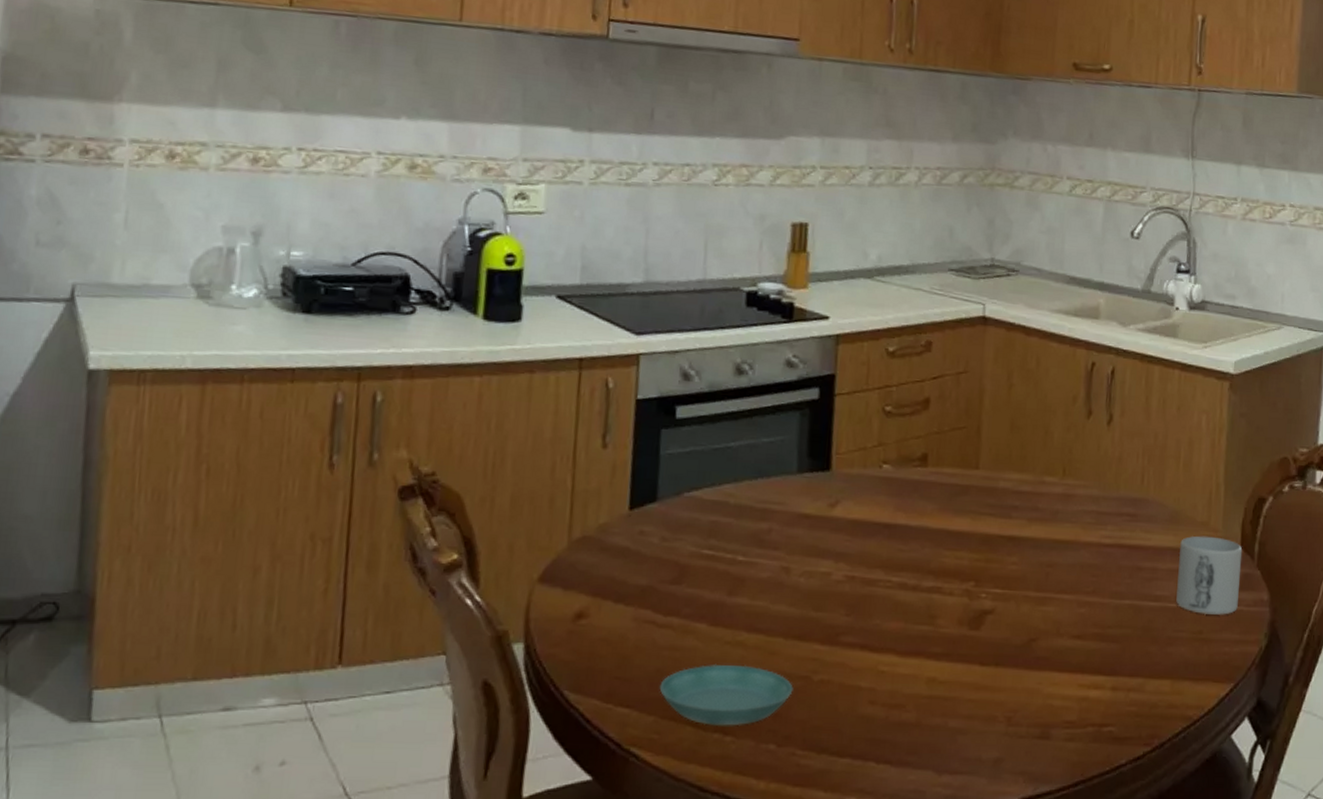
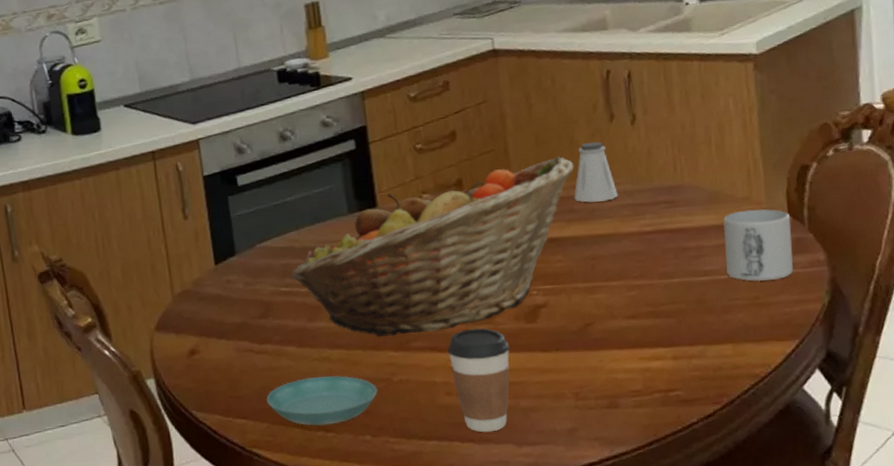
fruit basket: none [716,446,1045,627] -> present [290,157,574,338]
coffee cup: none [879,629,948,754] -> present [447,328,510,433]
saltshaker: none [1040,437,1084,504] -> present [574,142,618,203]

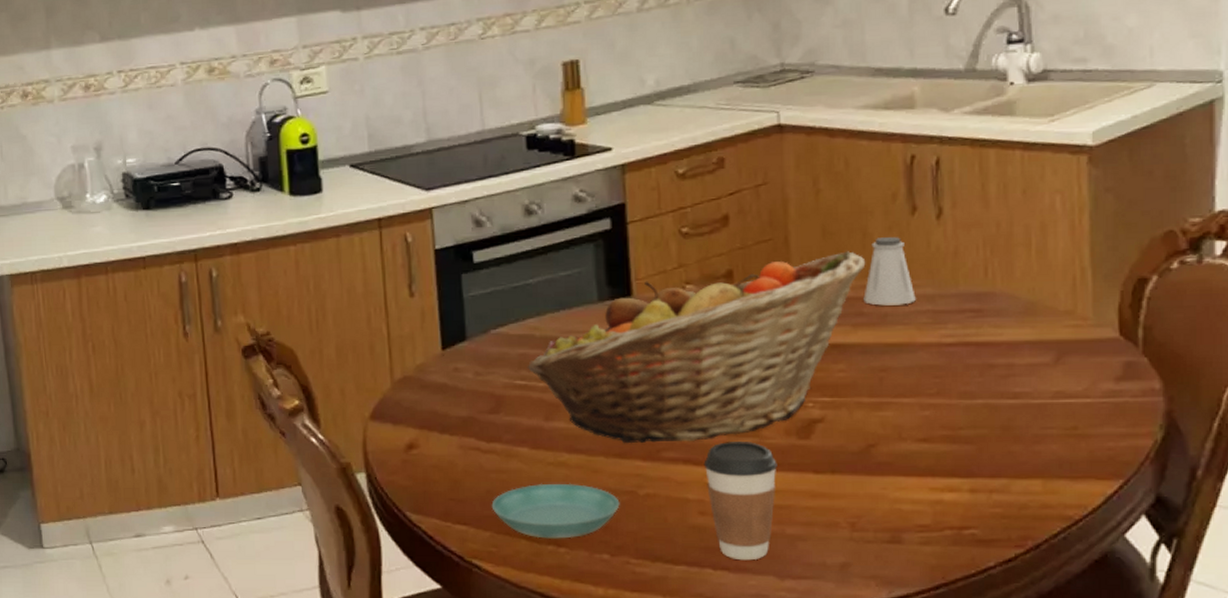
mug: present [722,209,793,281] -> none [1039,325,1122,408]

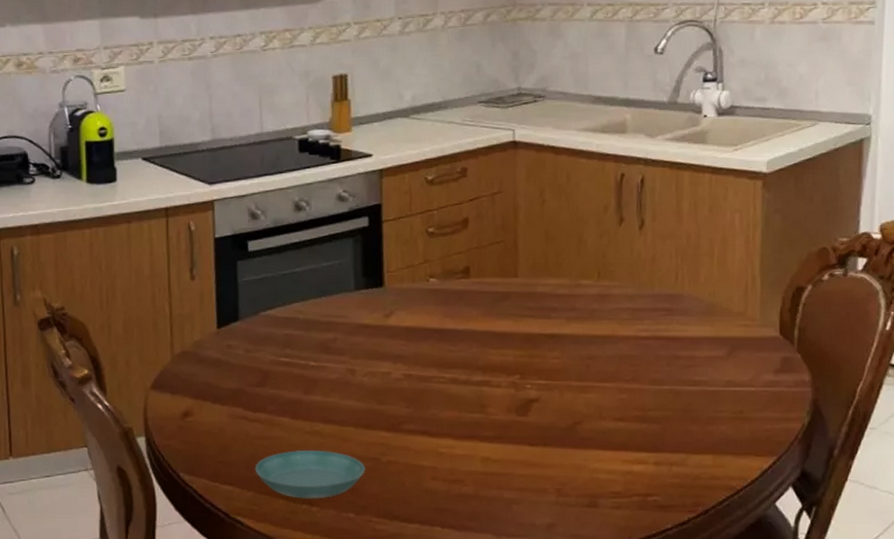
fruit basket: present [527,251,866,444] -> none [291,254,580,417]
coffee cup: present [703,442,777,561] -> none [438,417,499,521]
saltshaker: present [863,237,916,306] -> none [576,244,619,303]

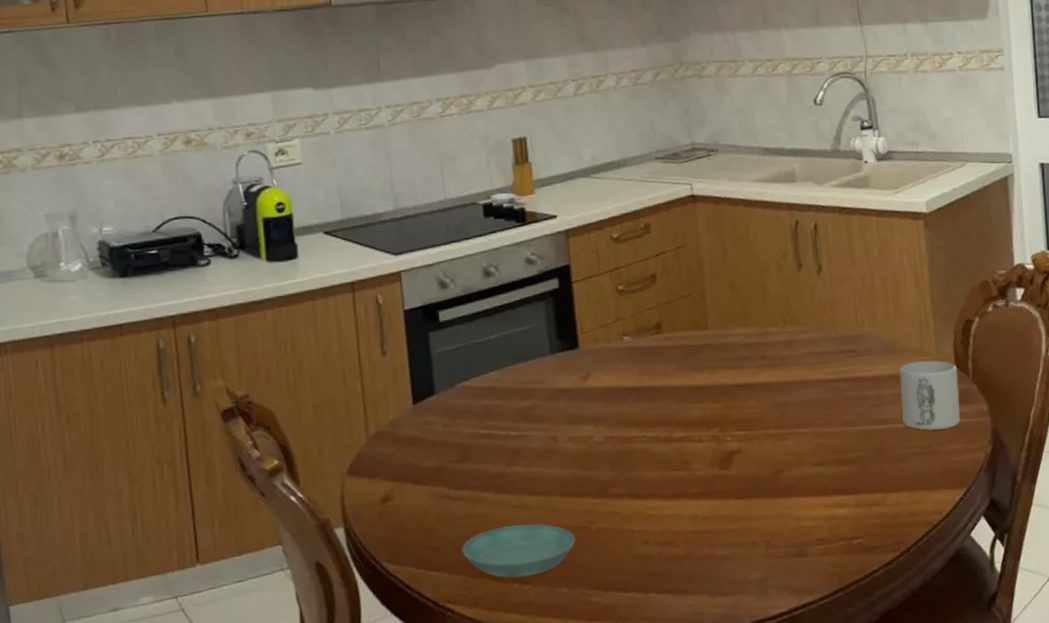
mug: none [715,325,782,396] -> present [898,360,960,430]

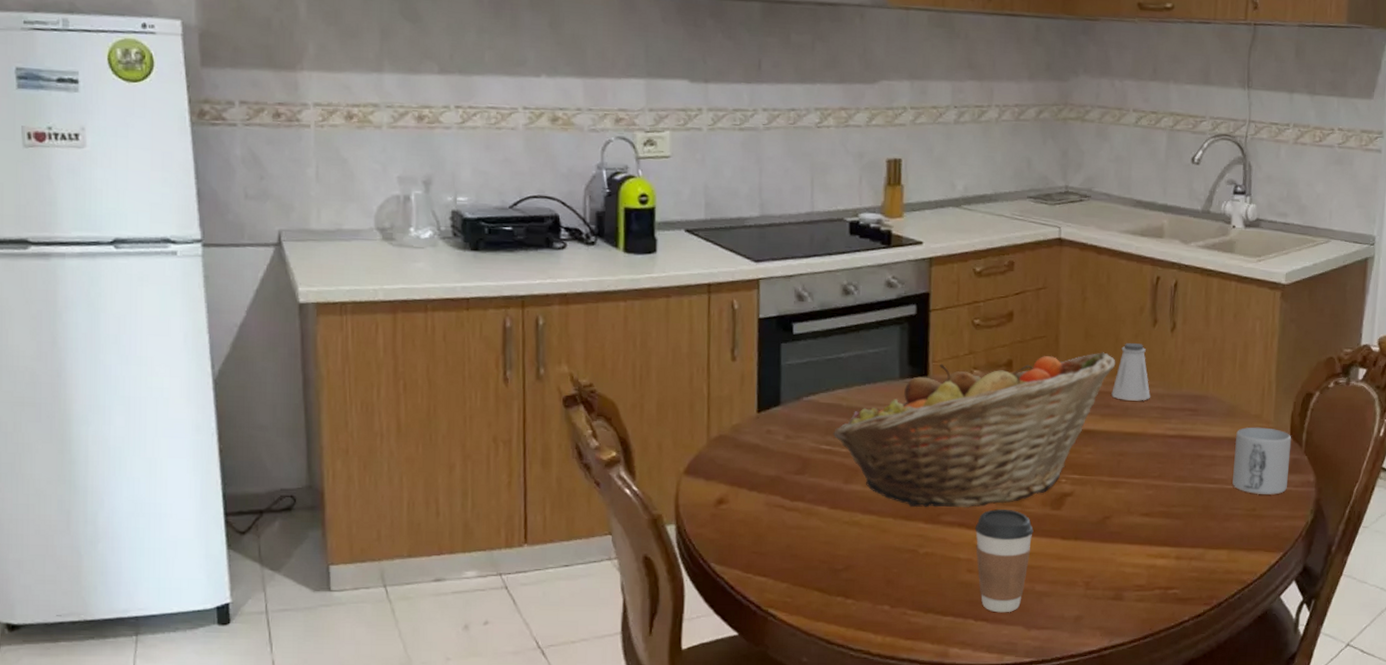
saucer: present [462,523,576,578] -> none [790,540,903,591]
fruit basket: none [490,303,766,484] -> present [832,352,1116,508]
coffee cup: none [645,474,705,583] -> present [975,509,1034,613]
saltshaker: none [765,290,806,349] -> present [1111,343,1150,401]

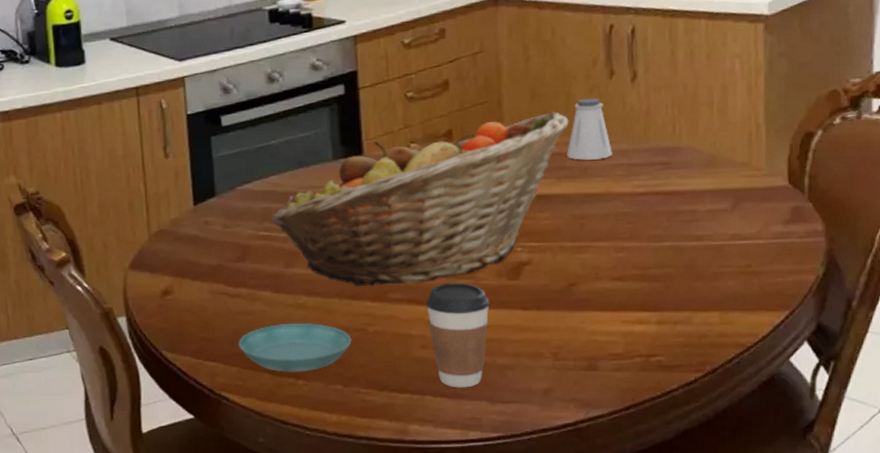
saucer: none [790,540,903,591] -> present [238,322,352,372]
mug: present [1232,427,1292,495] -> none [719,175,791,249]

